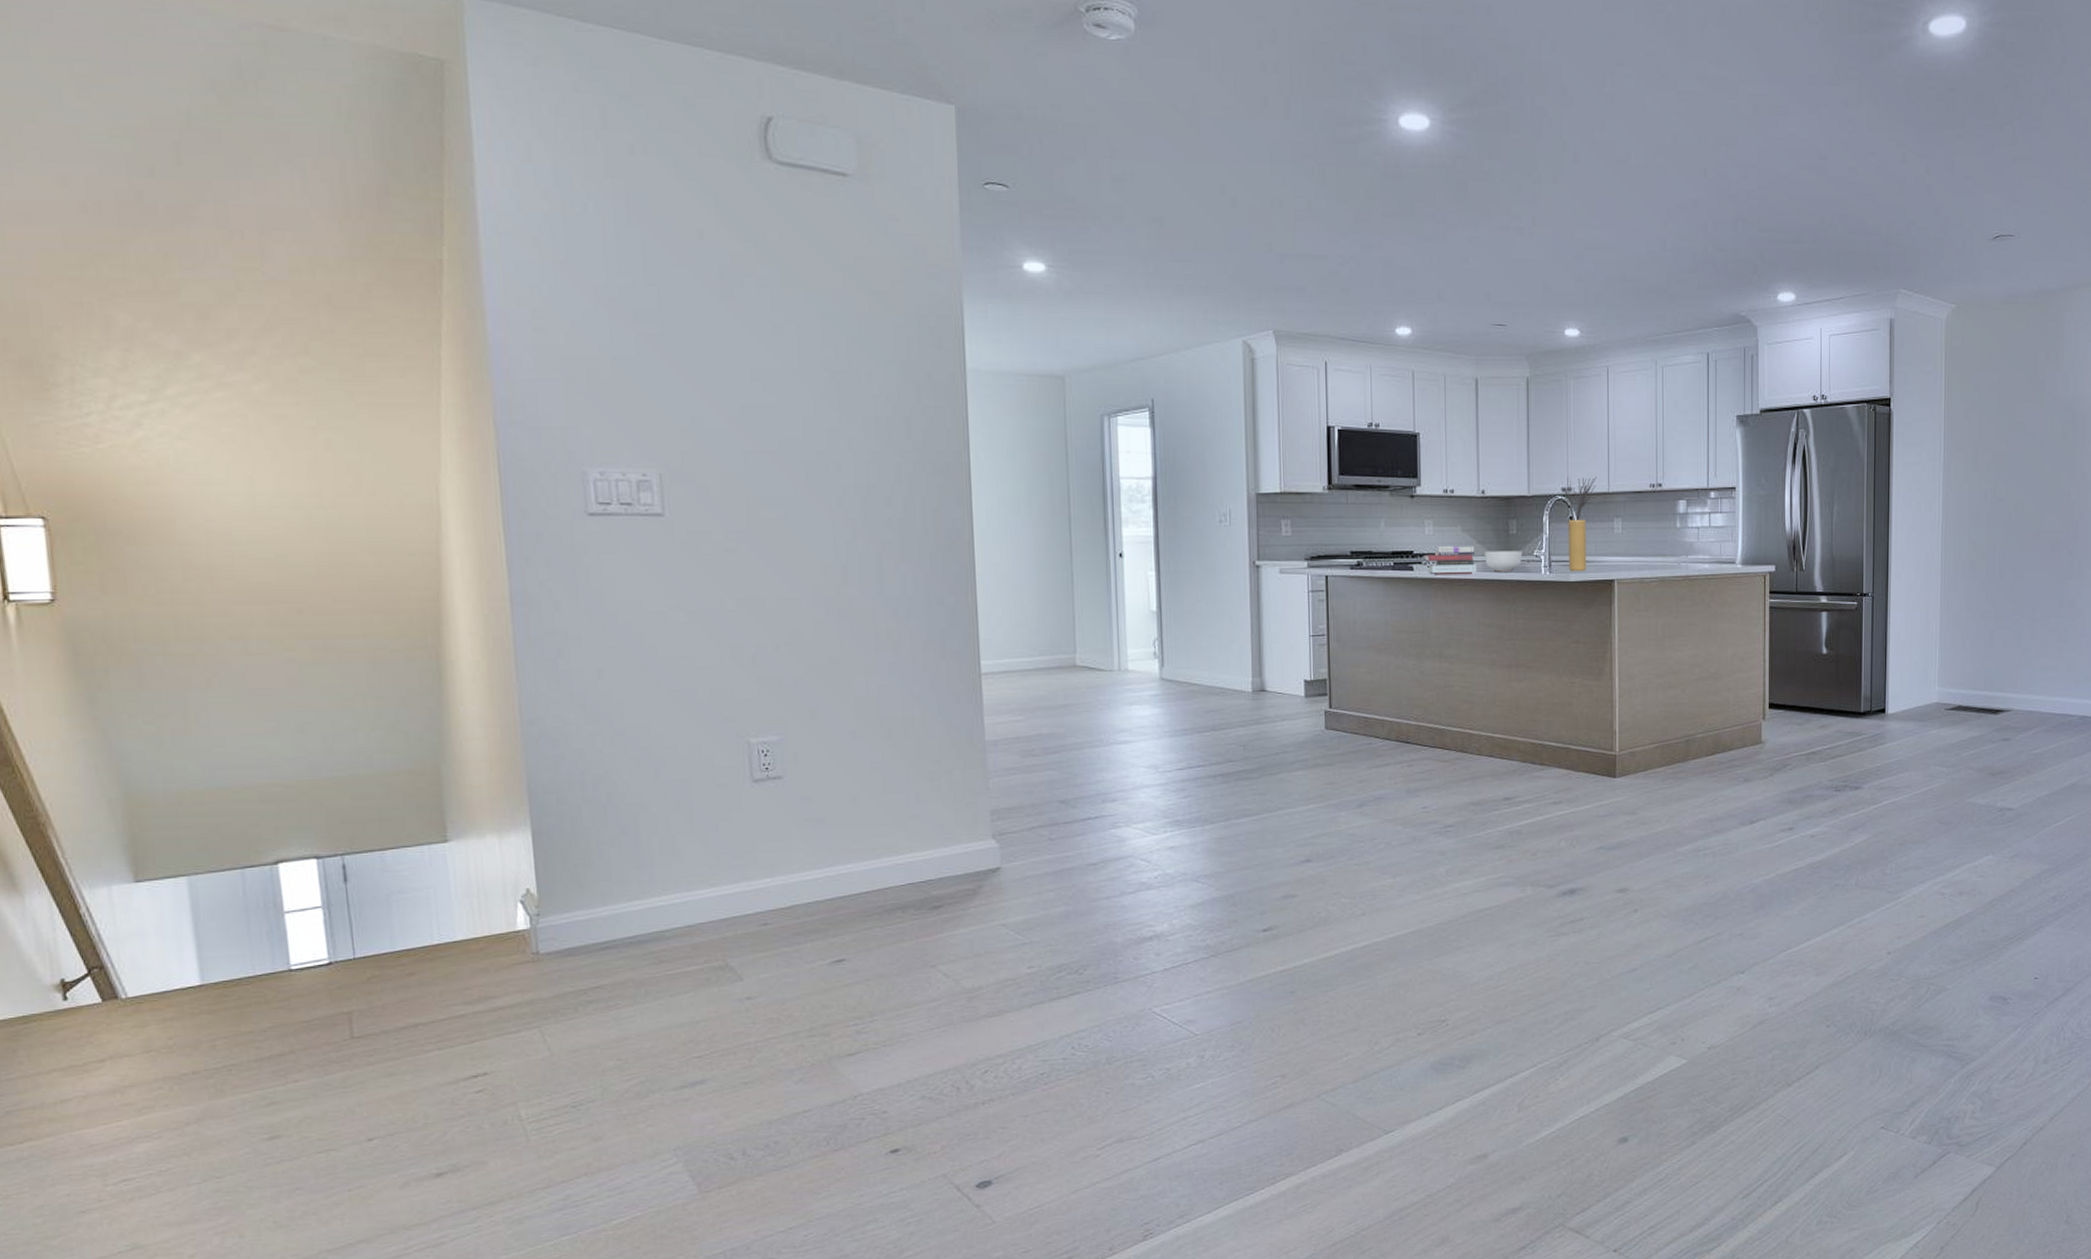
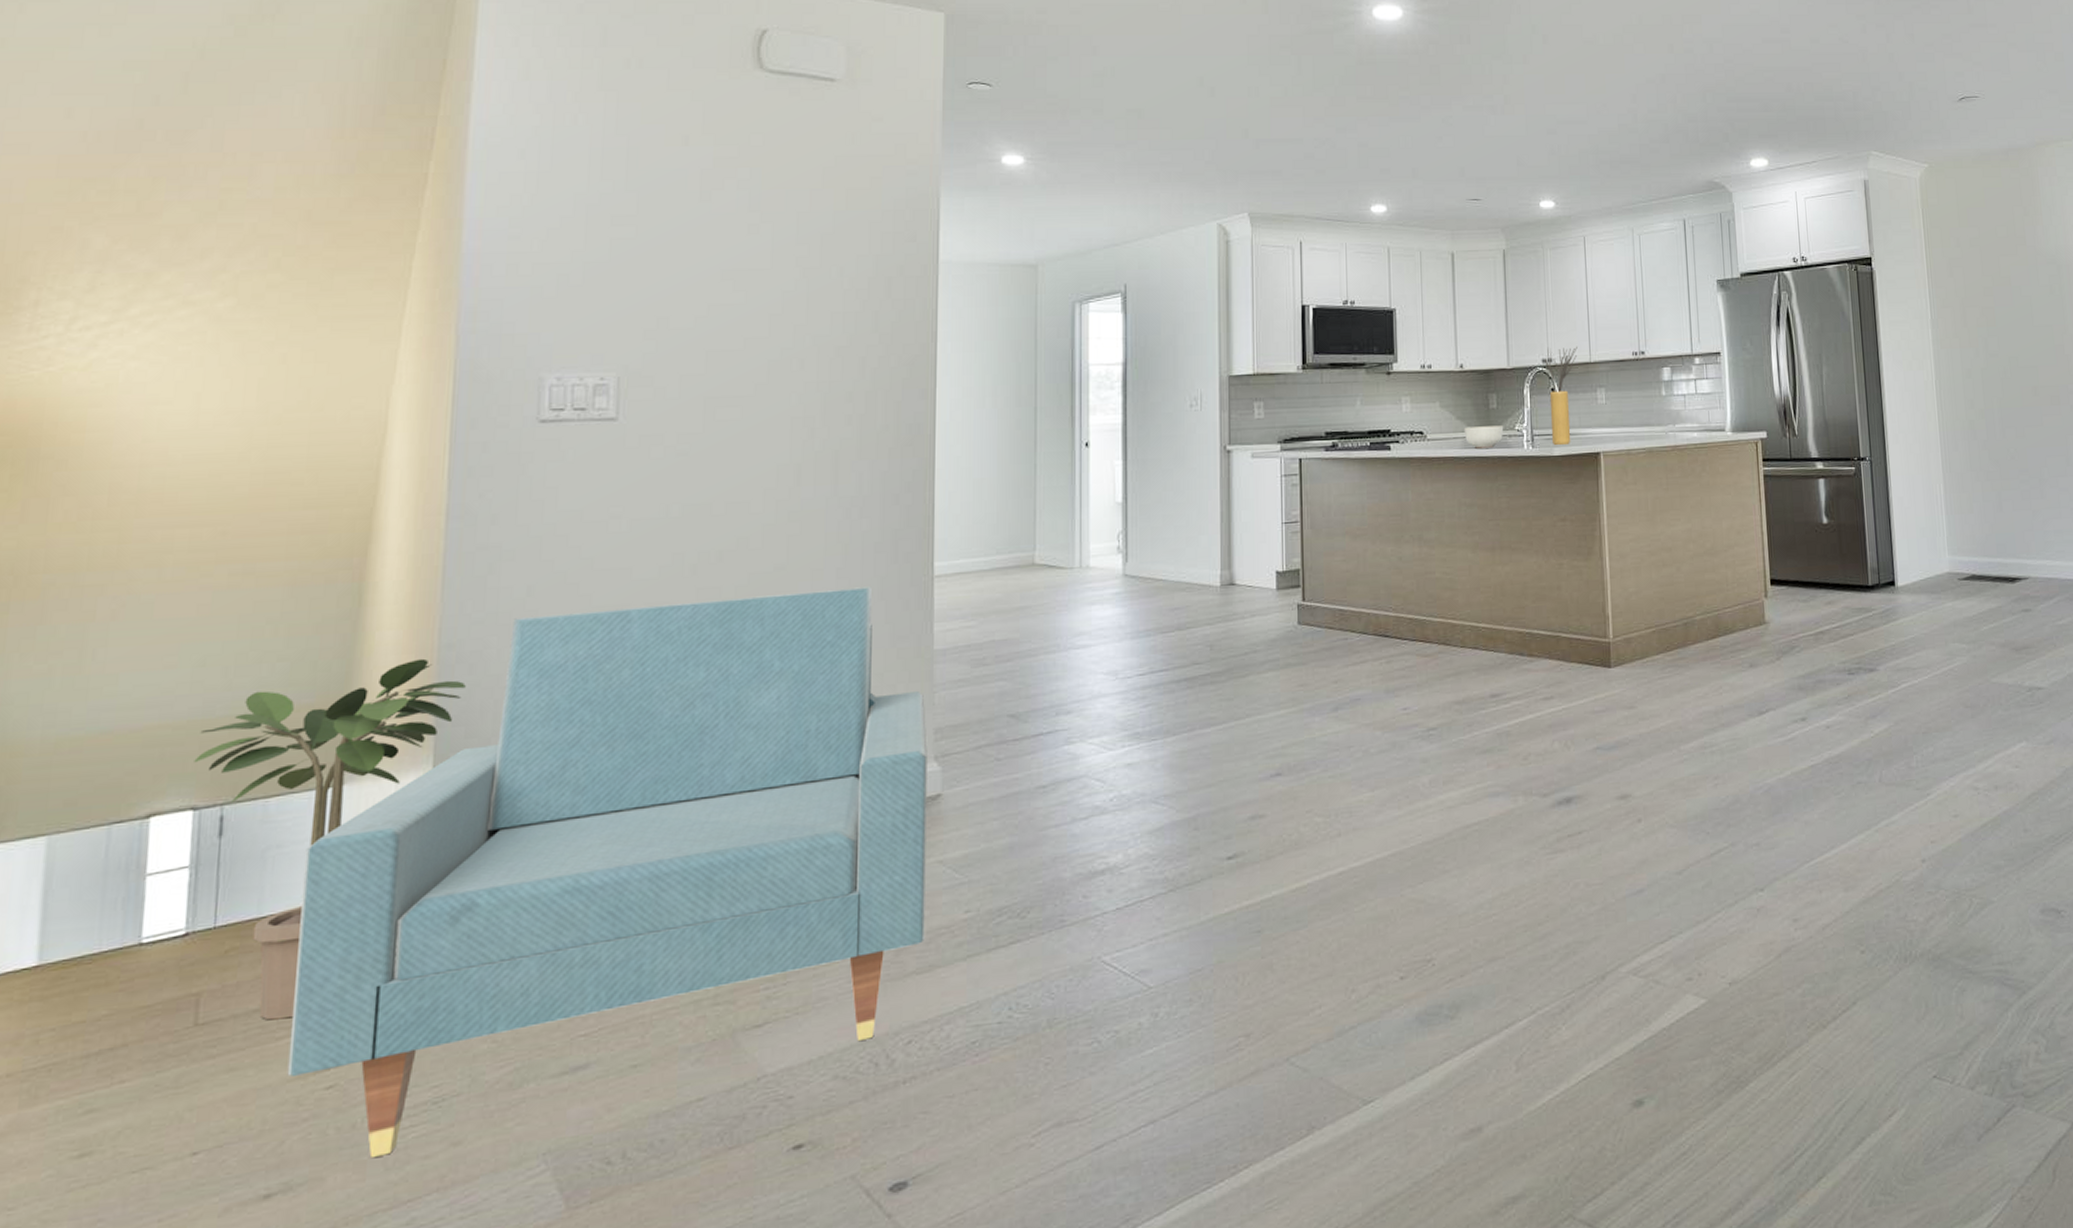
potted plant: none [309,732,551,1036] -> present [194,658,466,1021]
armchair: none [426,681,993,1149] -> present [287,586,928,1159]
books: present [1425,546,1476,575] -> none [1402,422,1456,454]

